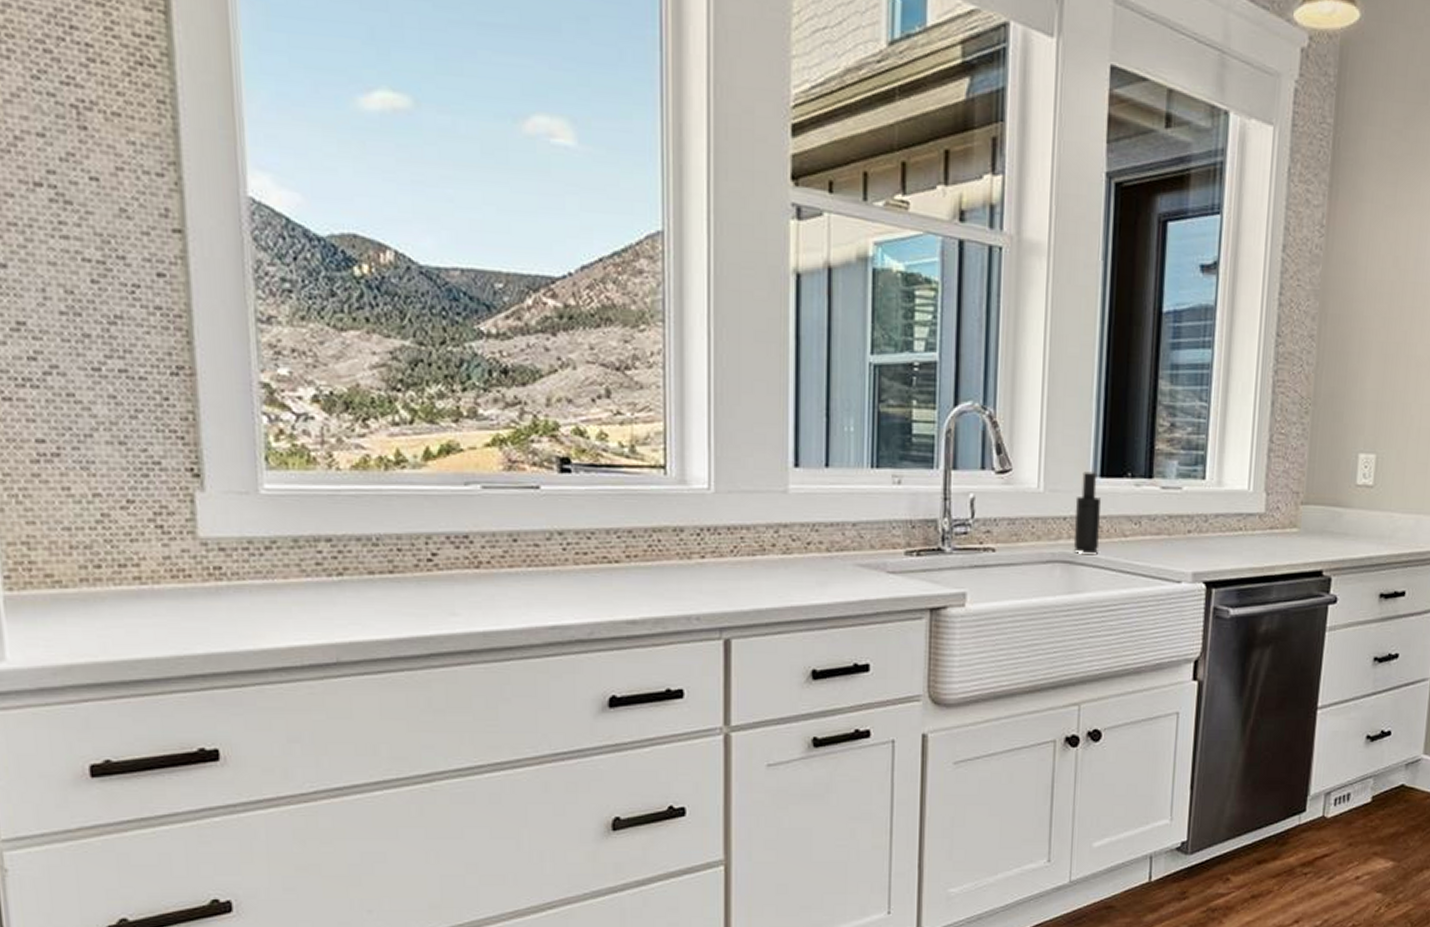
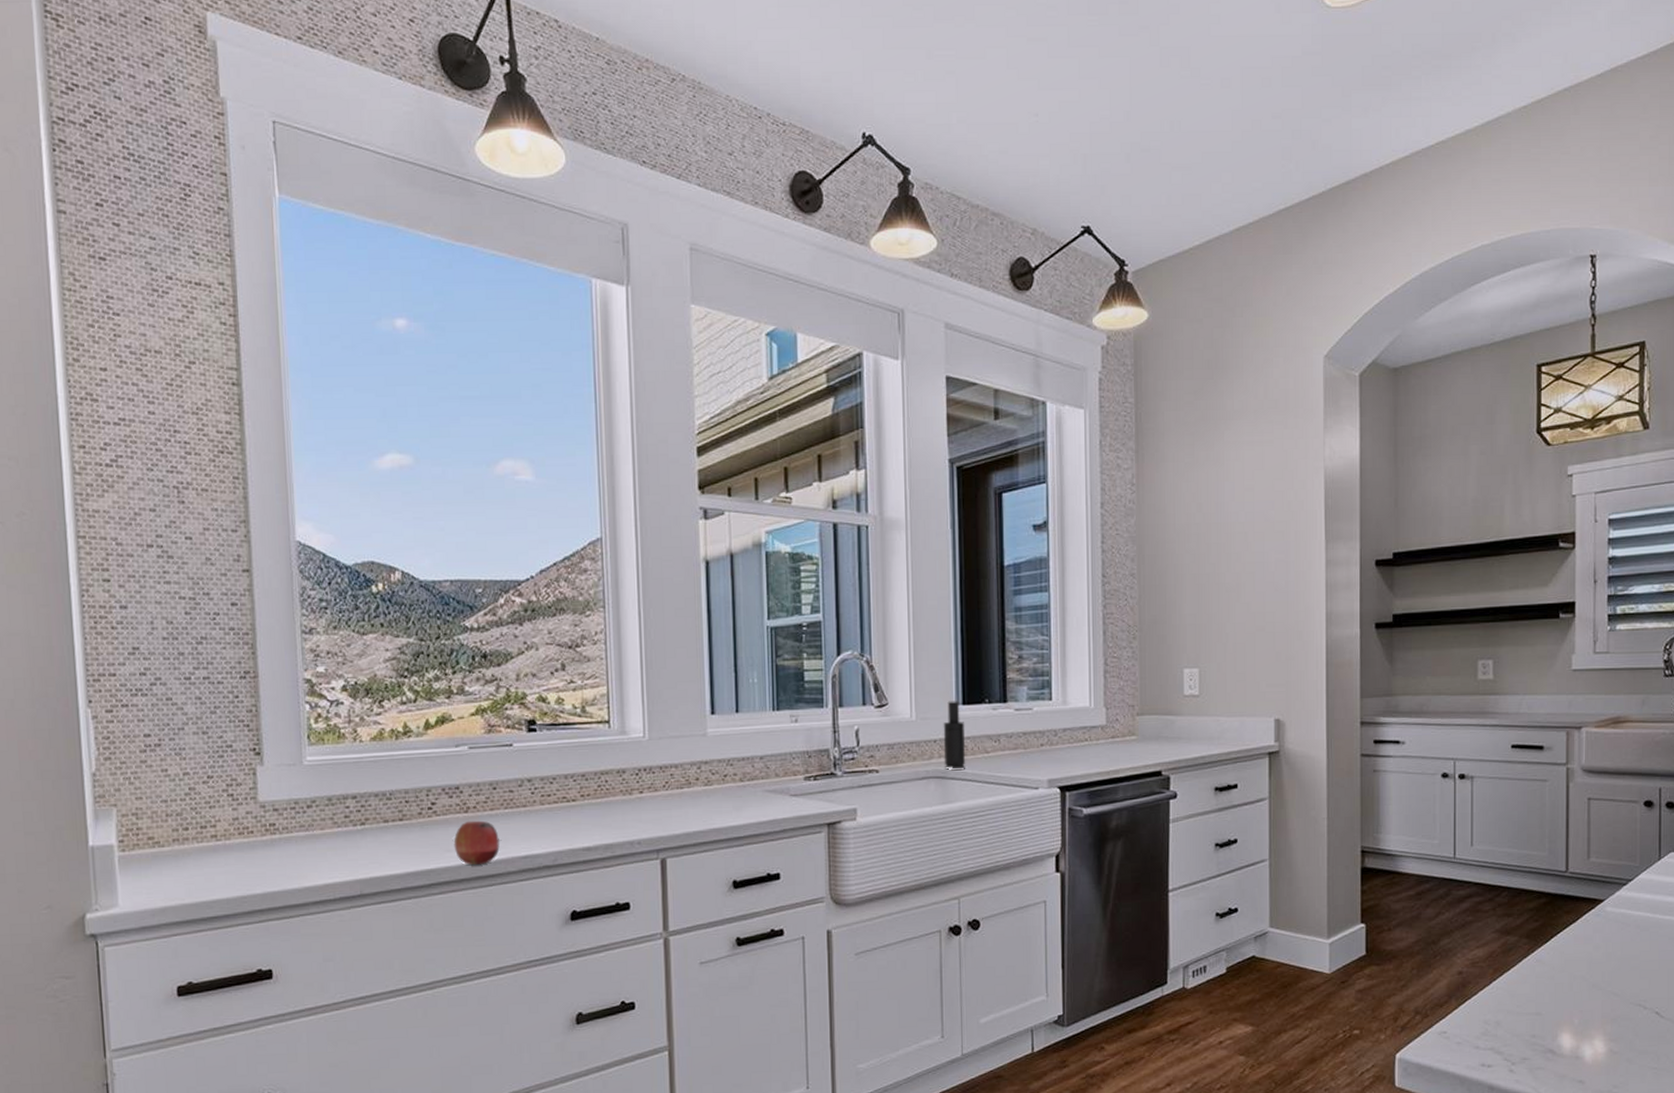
fruit: none [460,578,520,633] -> present [453,820,500,865]

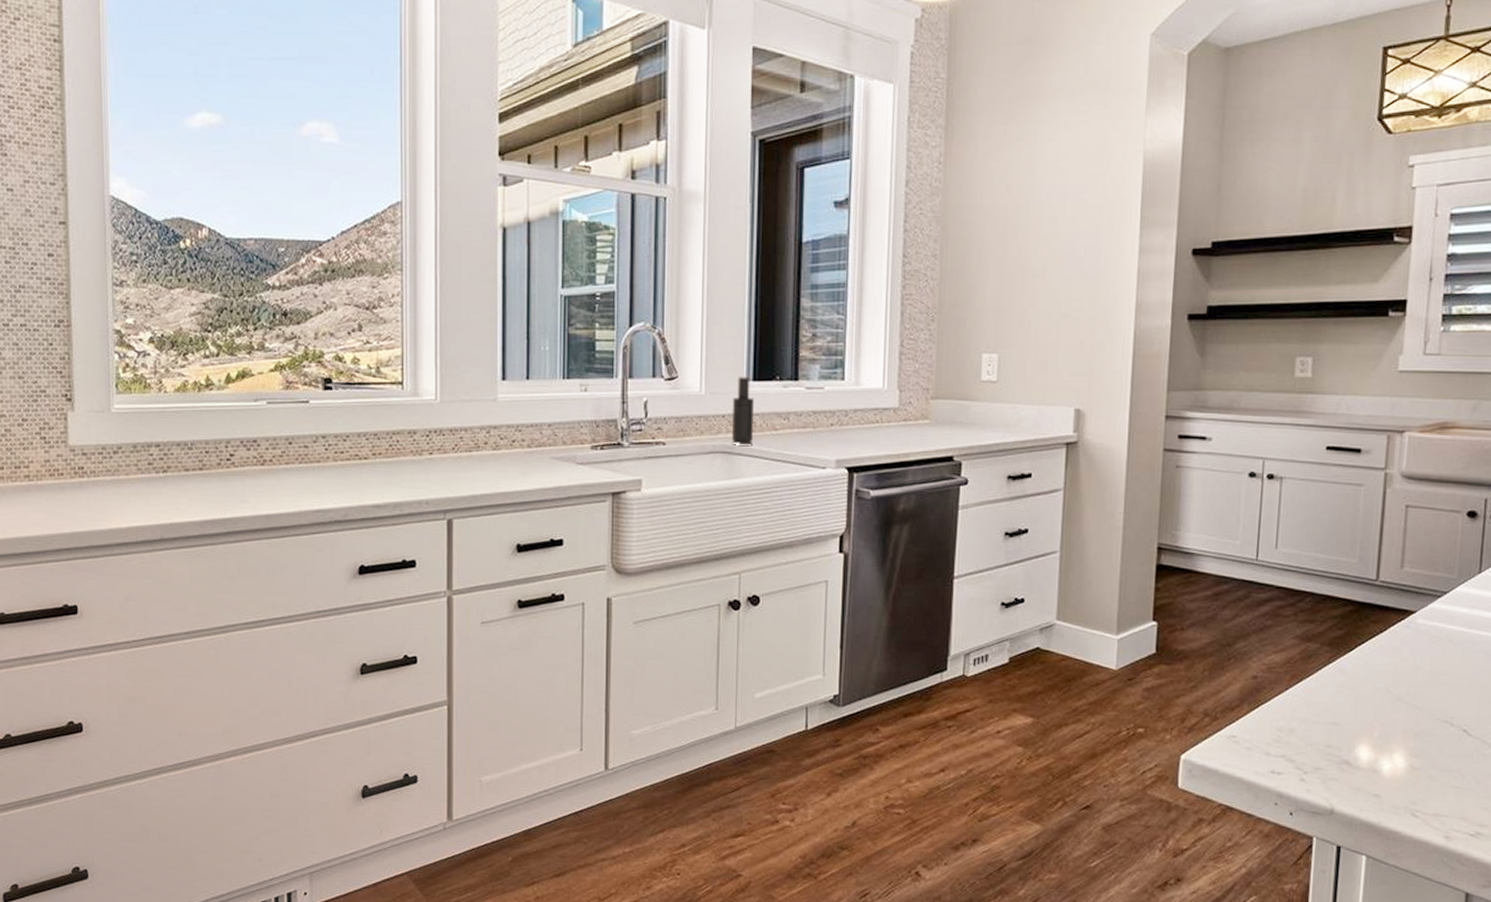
fruit: present [453,820,500,865] -> none [250,473,293,516]

